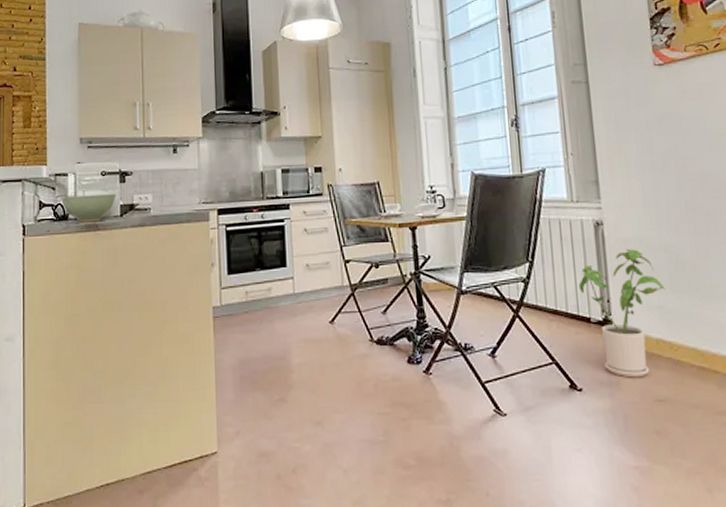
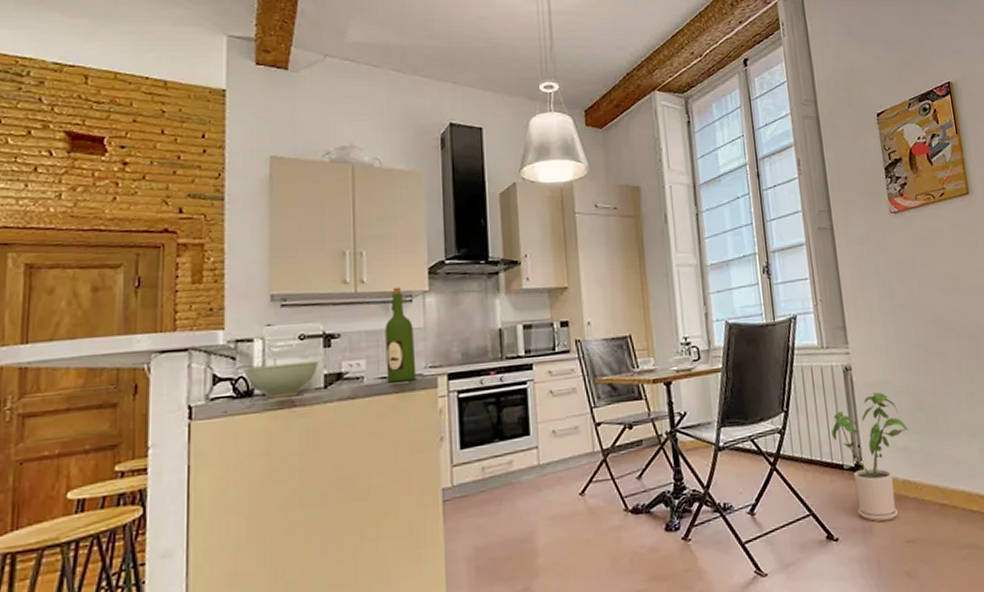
wine bottle: none [167,133,192,215] -> present [385,287,417,383]

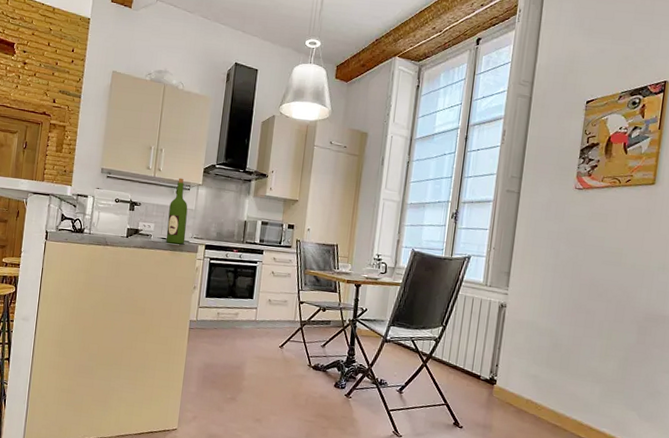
bowl: present [244,361,319,400] -> none [80,214,126,239]
house plant: present [831,392,910,522] -> none [476,329,543,426]

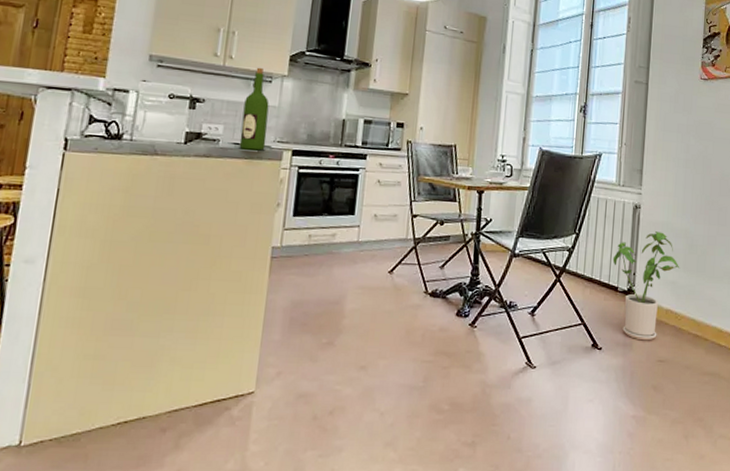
house plant: none [476,329,543,426] -> present [613,231,680,341]

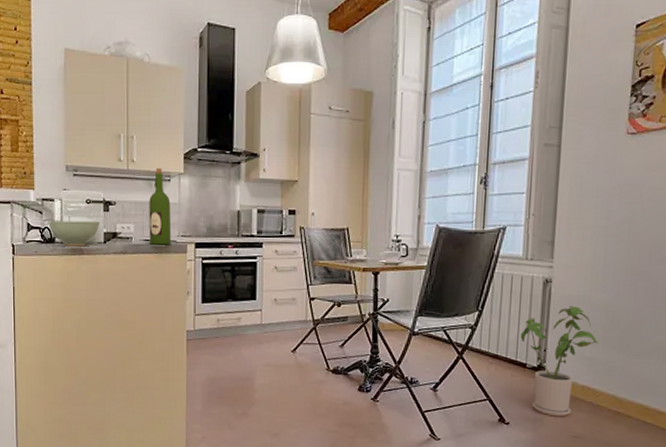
bowl: none [116,114,183,147] -> present [48,221,101,248]

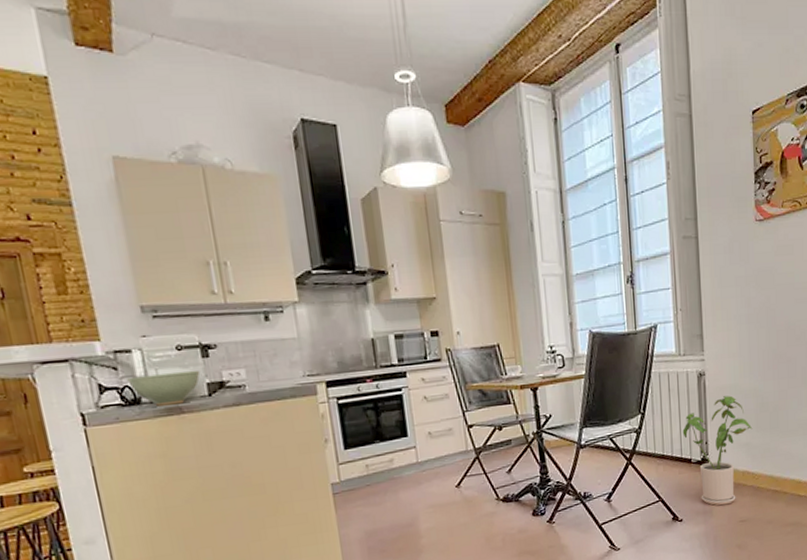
wine bottle: present [149,167,171,245] -> none [259,297,296,391]

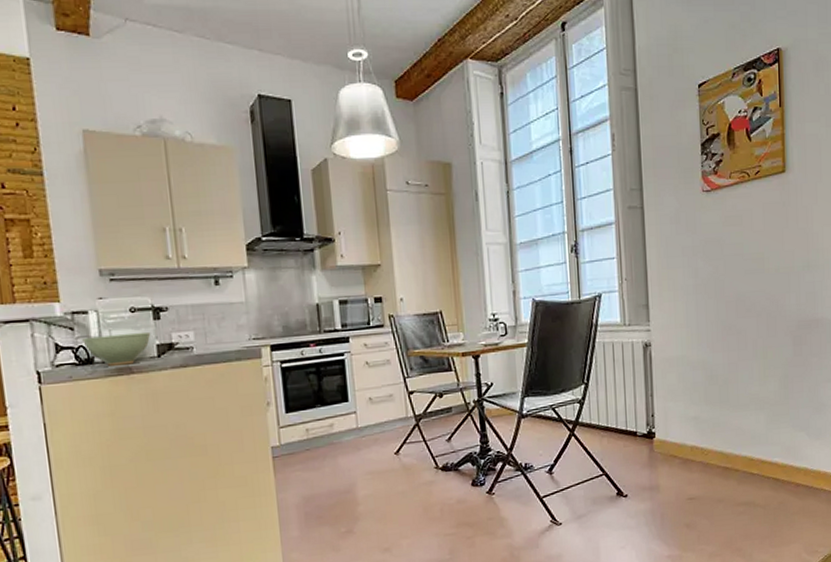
house plant: present [682,395,753,506] -> none [627,367,701,482]

